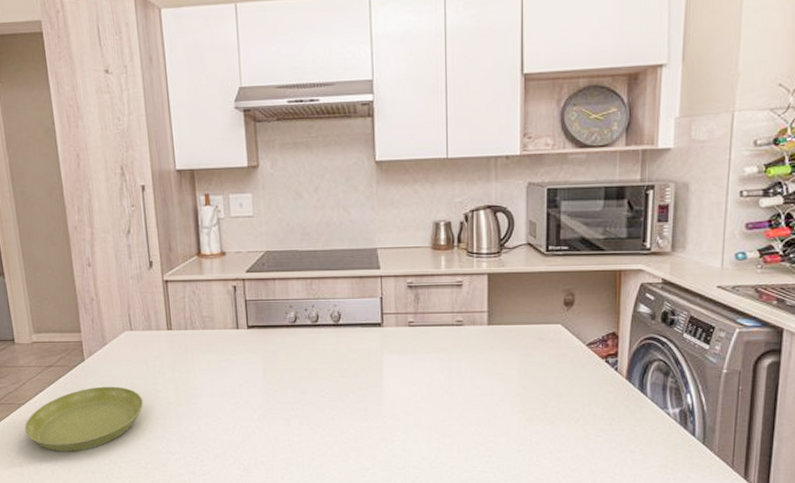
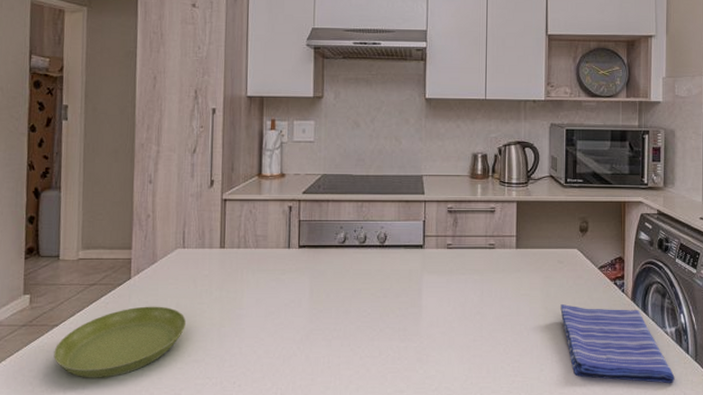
dish towel: none [541,384,677,467] -> present [560,304,675,384]

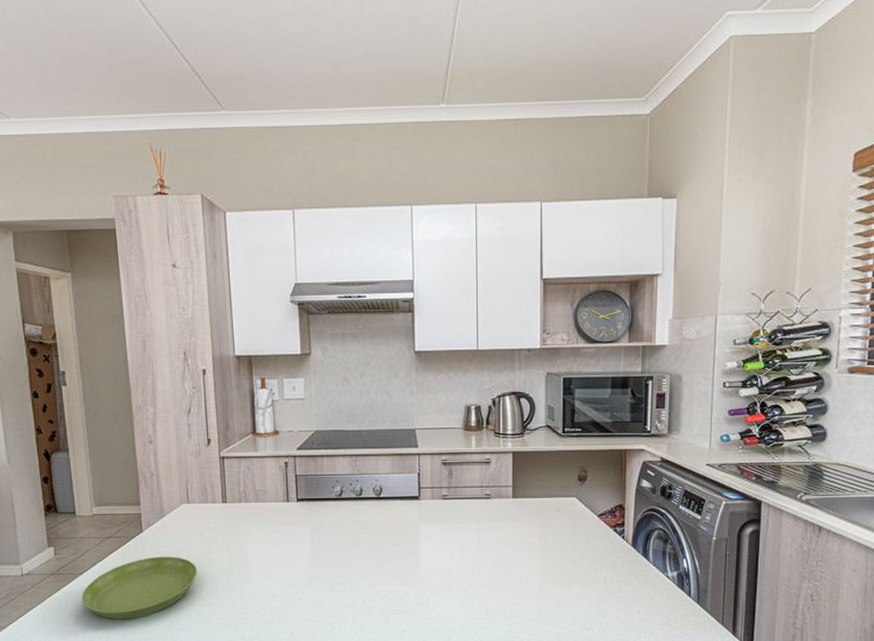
dish towel: present [560,304,675,384] -> none [559,551,676,625]

